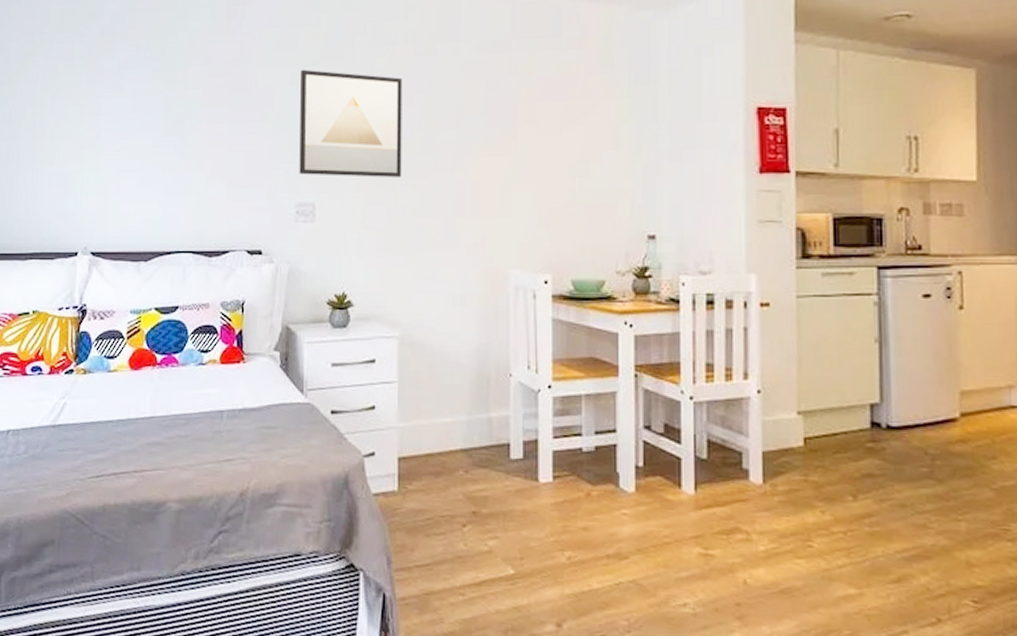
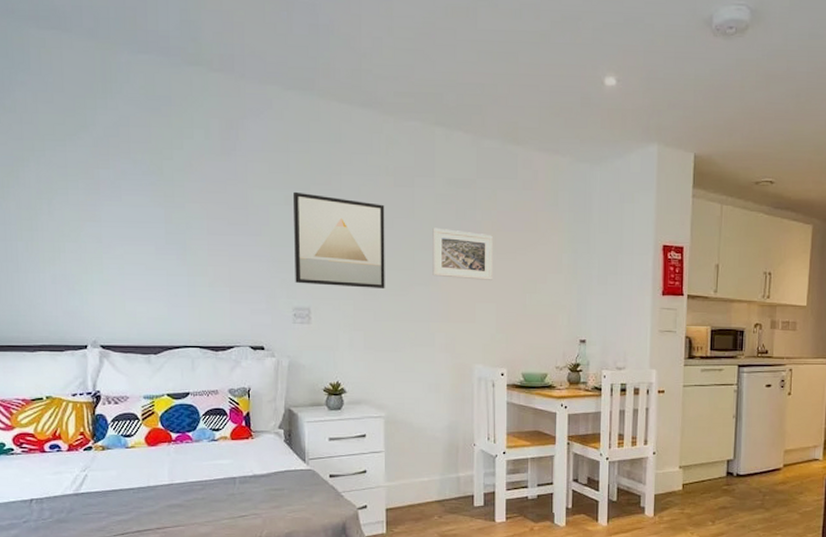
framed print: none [458,101,532,163] -> present [432,227,493,280]

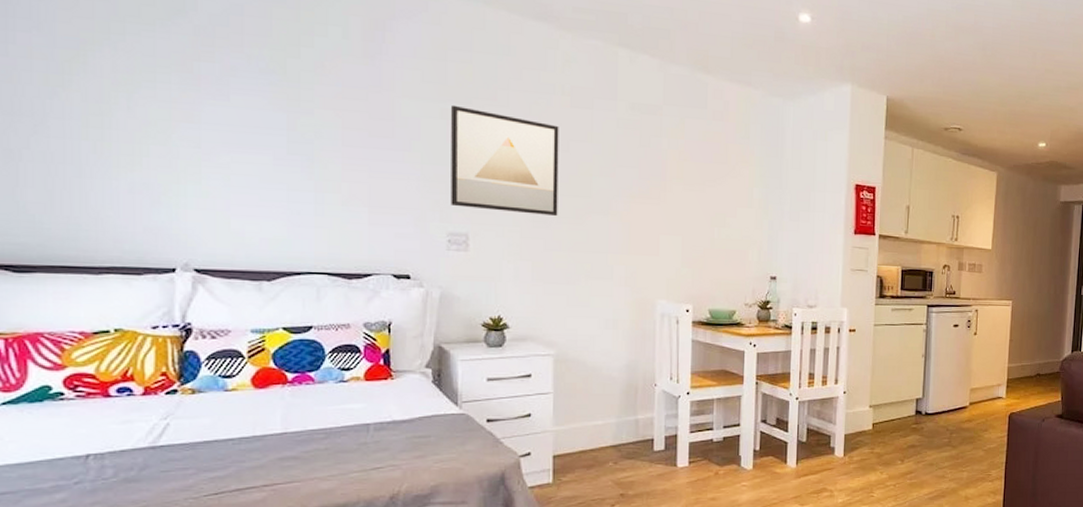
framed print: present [432,227,493,280] -> none [612,153,680,212]

